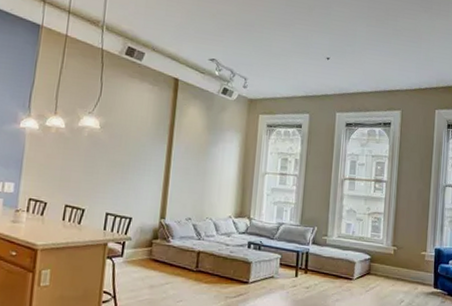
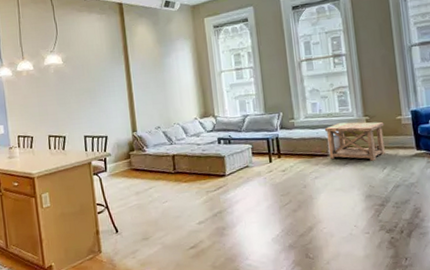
side table: none [354,248,410,292] -> present [325,122,385,161]

